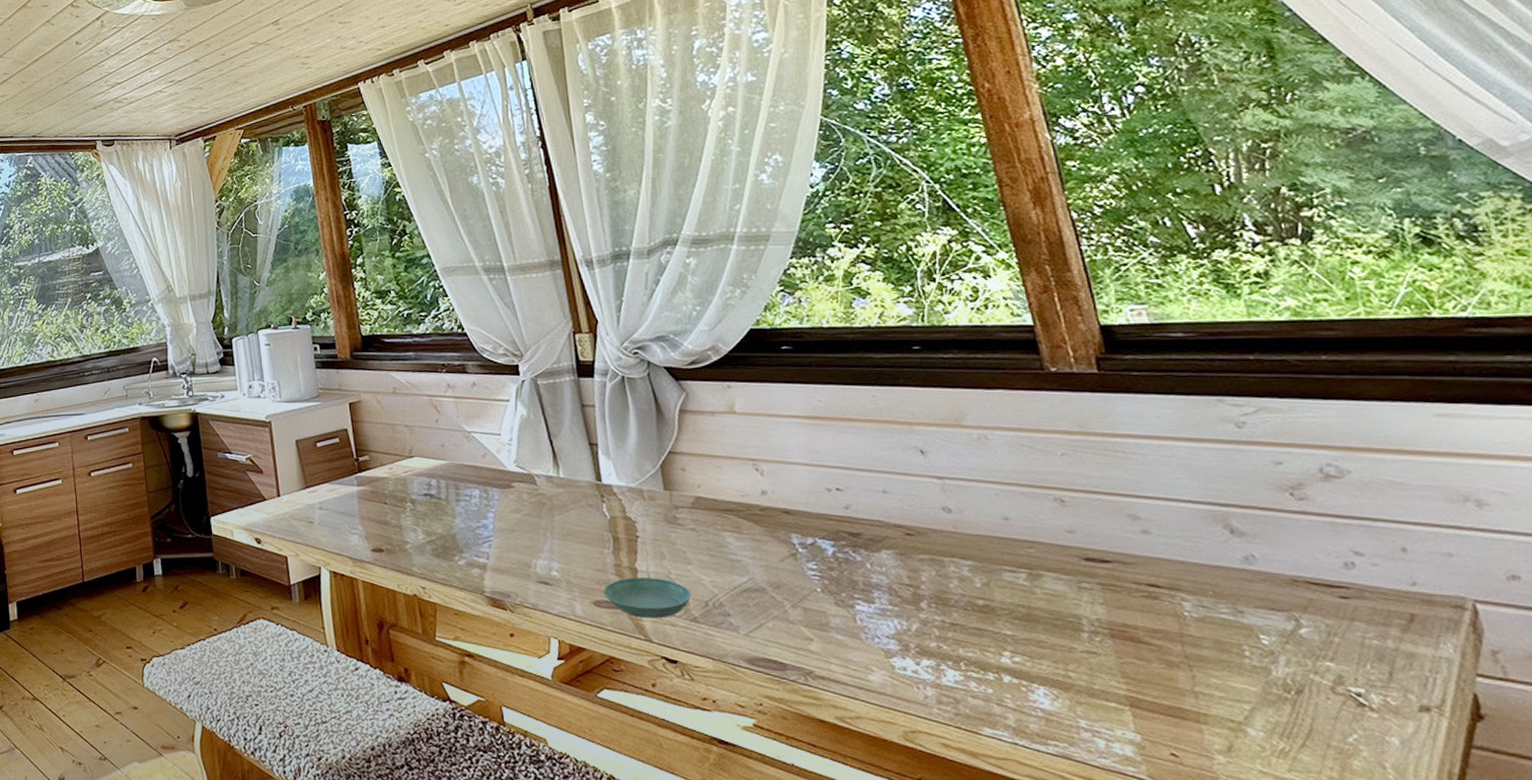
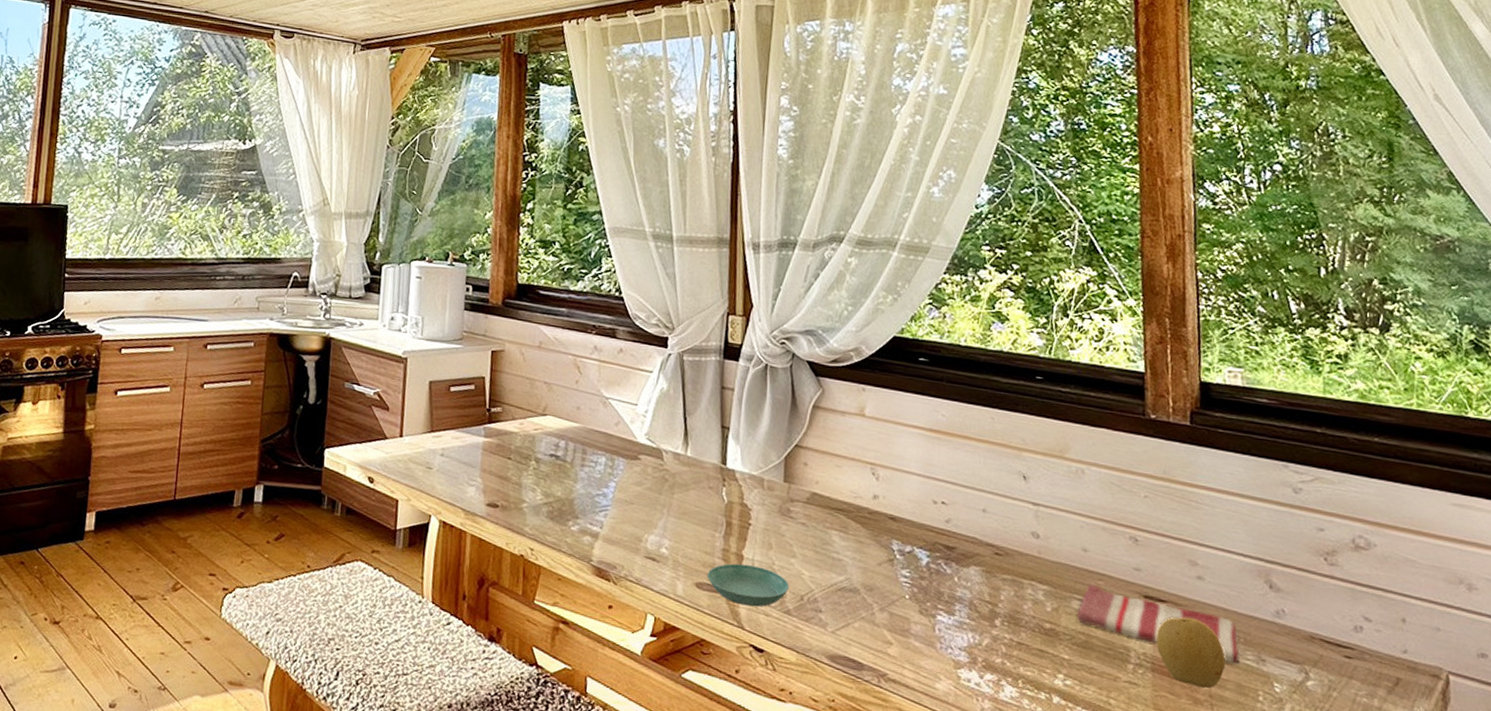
dish towel: none [1011,553,1213,618] -> present [1077,584,1240,663]
fruit: none [1107,575,1197,650] -> present [1156,617,1226,689]

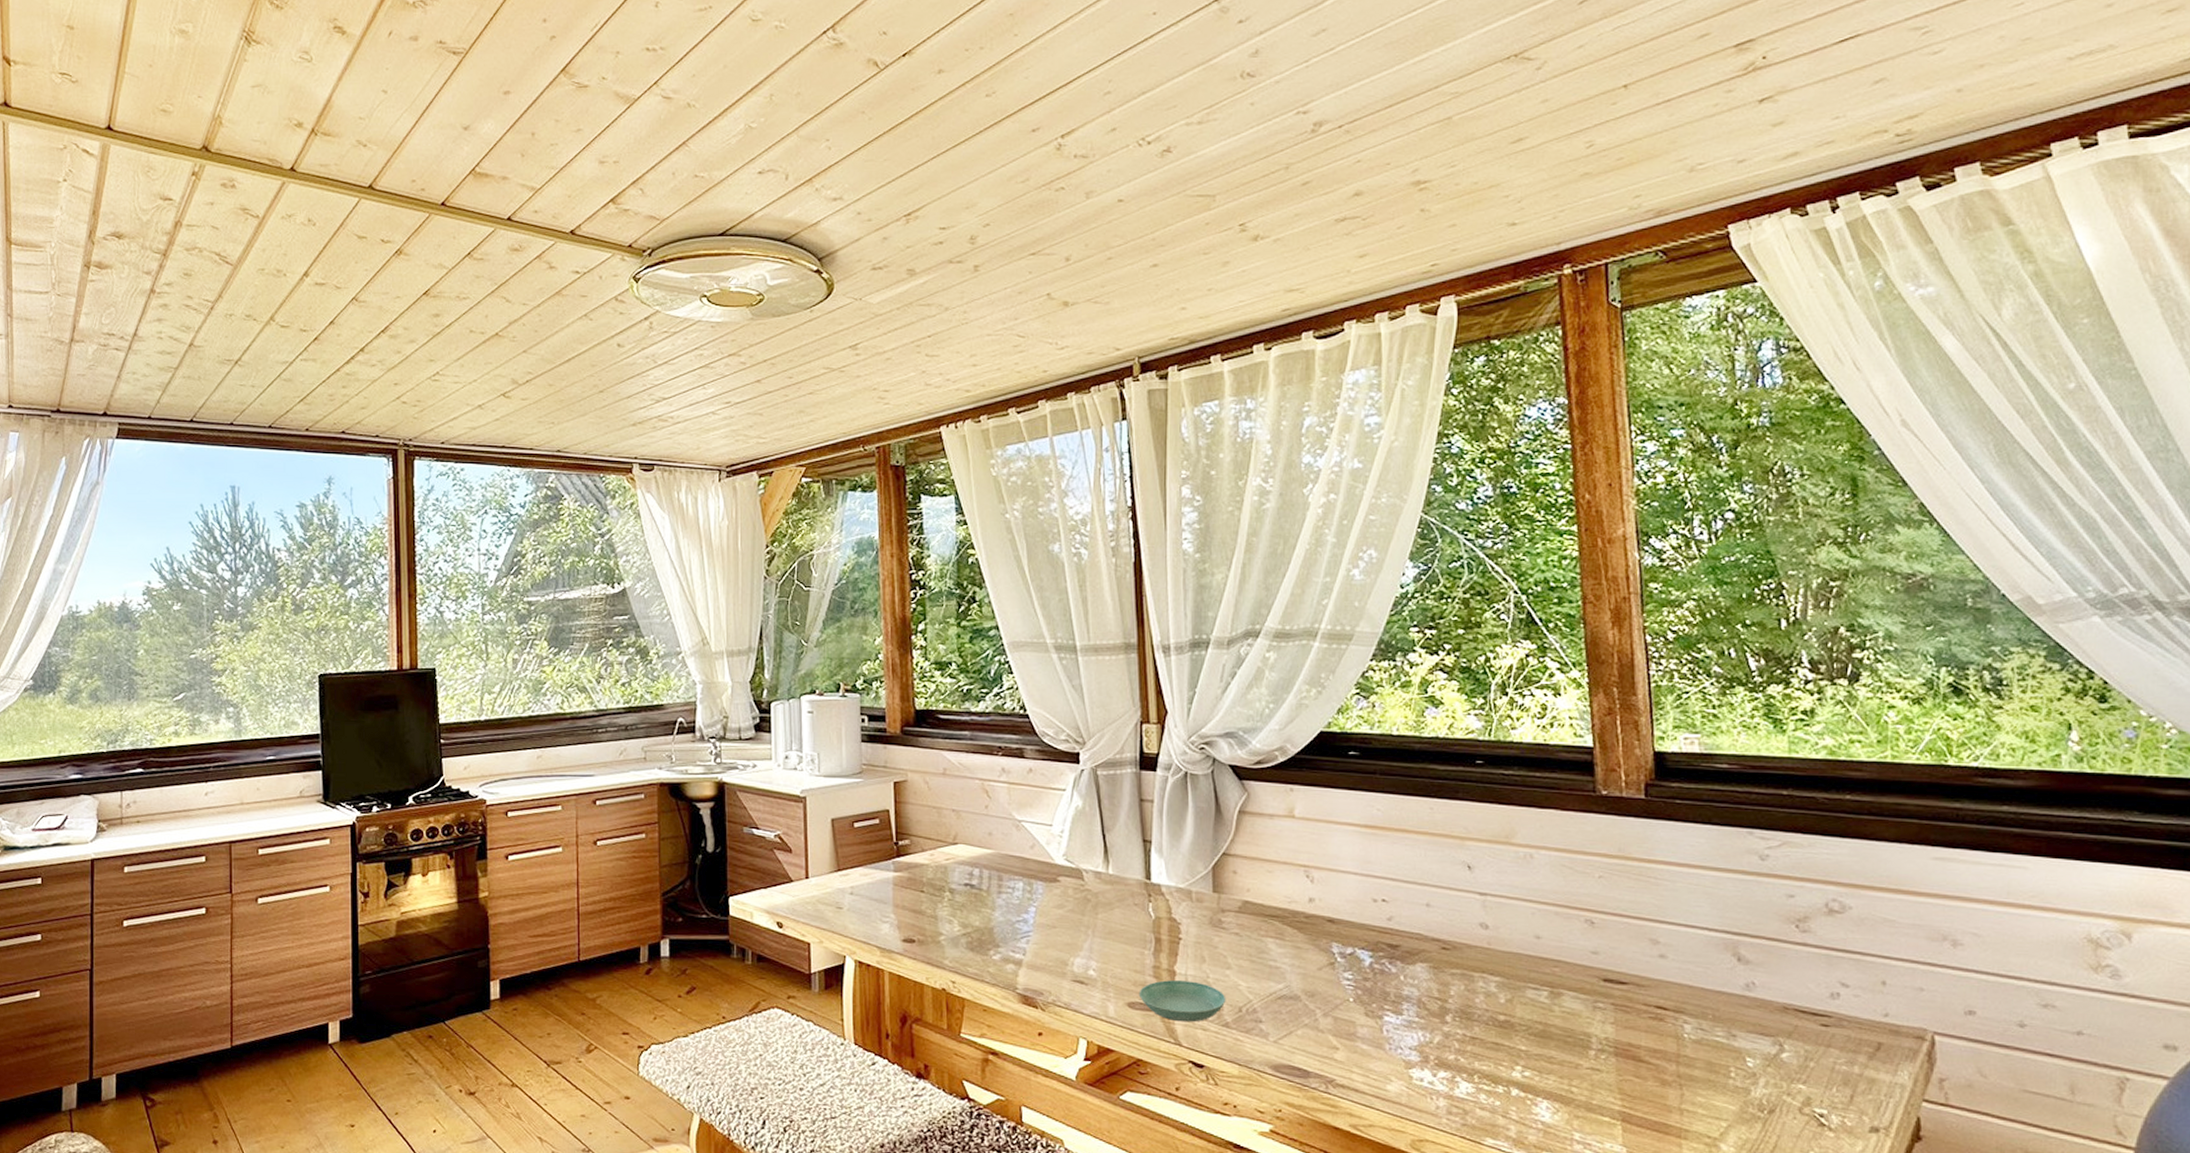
dish towel: present [1077,584,1240,663] -> none [1533,971,1709,1041]
fruit: present [1156,617,1226,689] -> none [1618,997,1693,1069]

